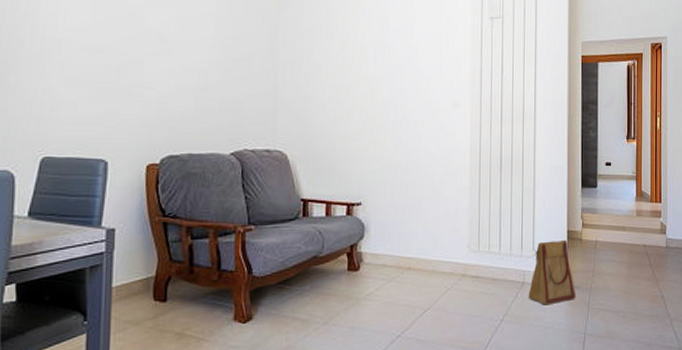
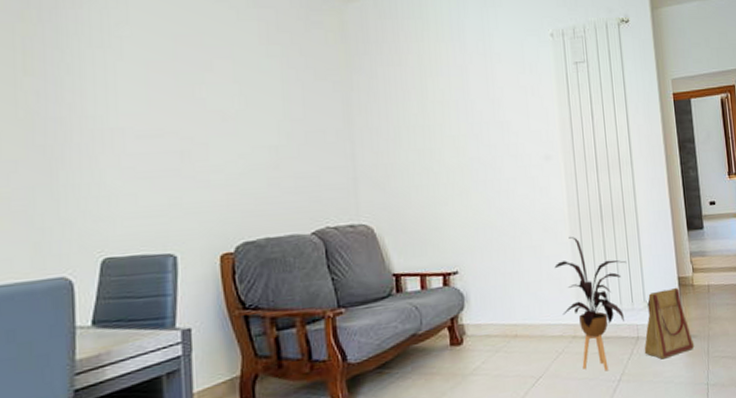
house plant: none [452,181,520,311] -> present [554,236,627,372]

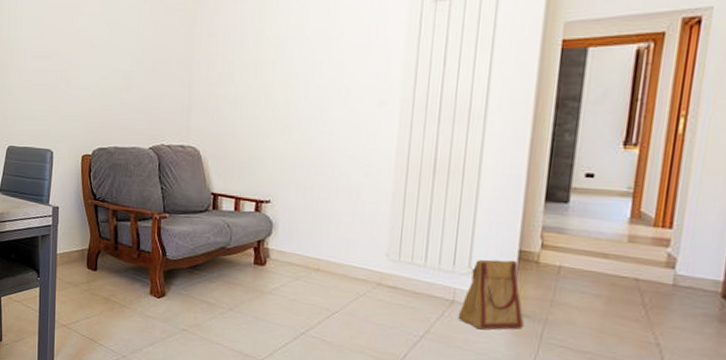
house plant: present [554,236,627,372] -> none [369,185,456,325]

